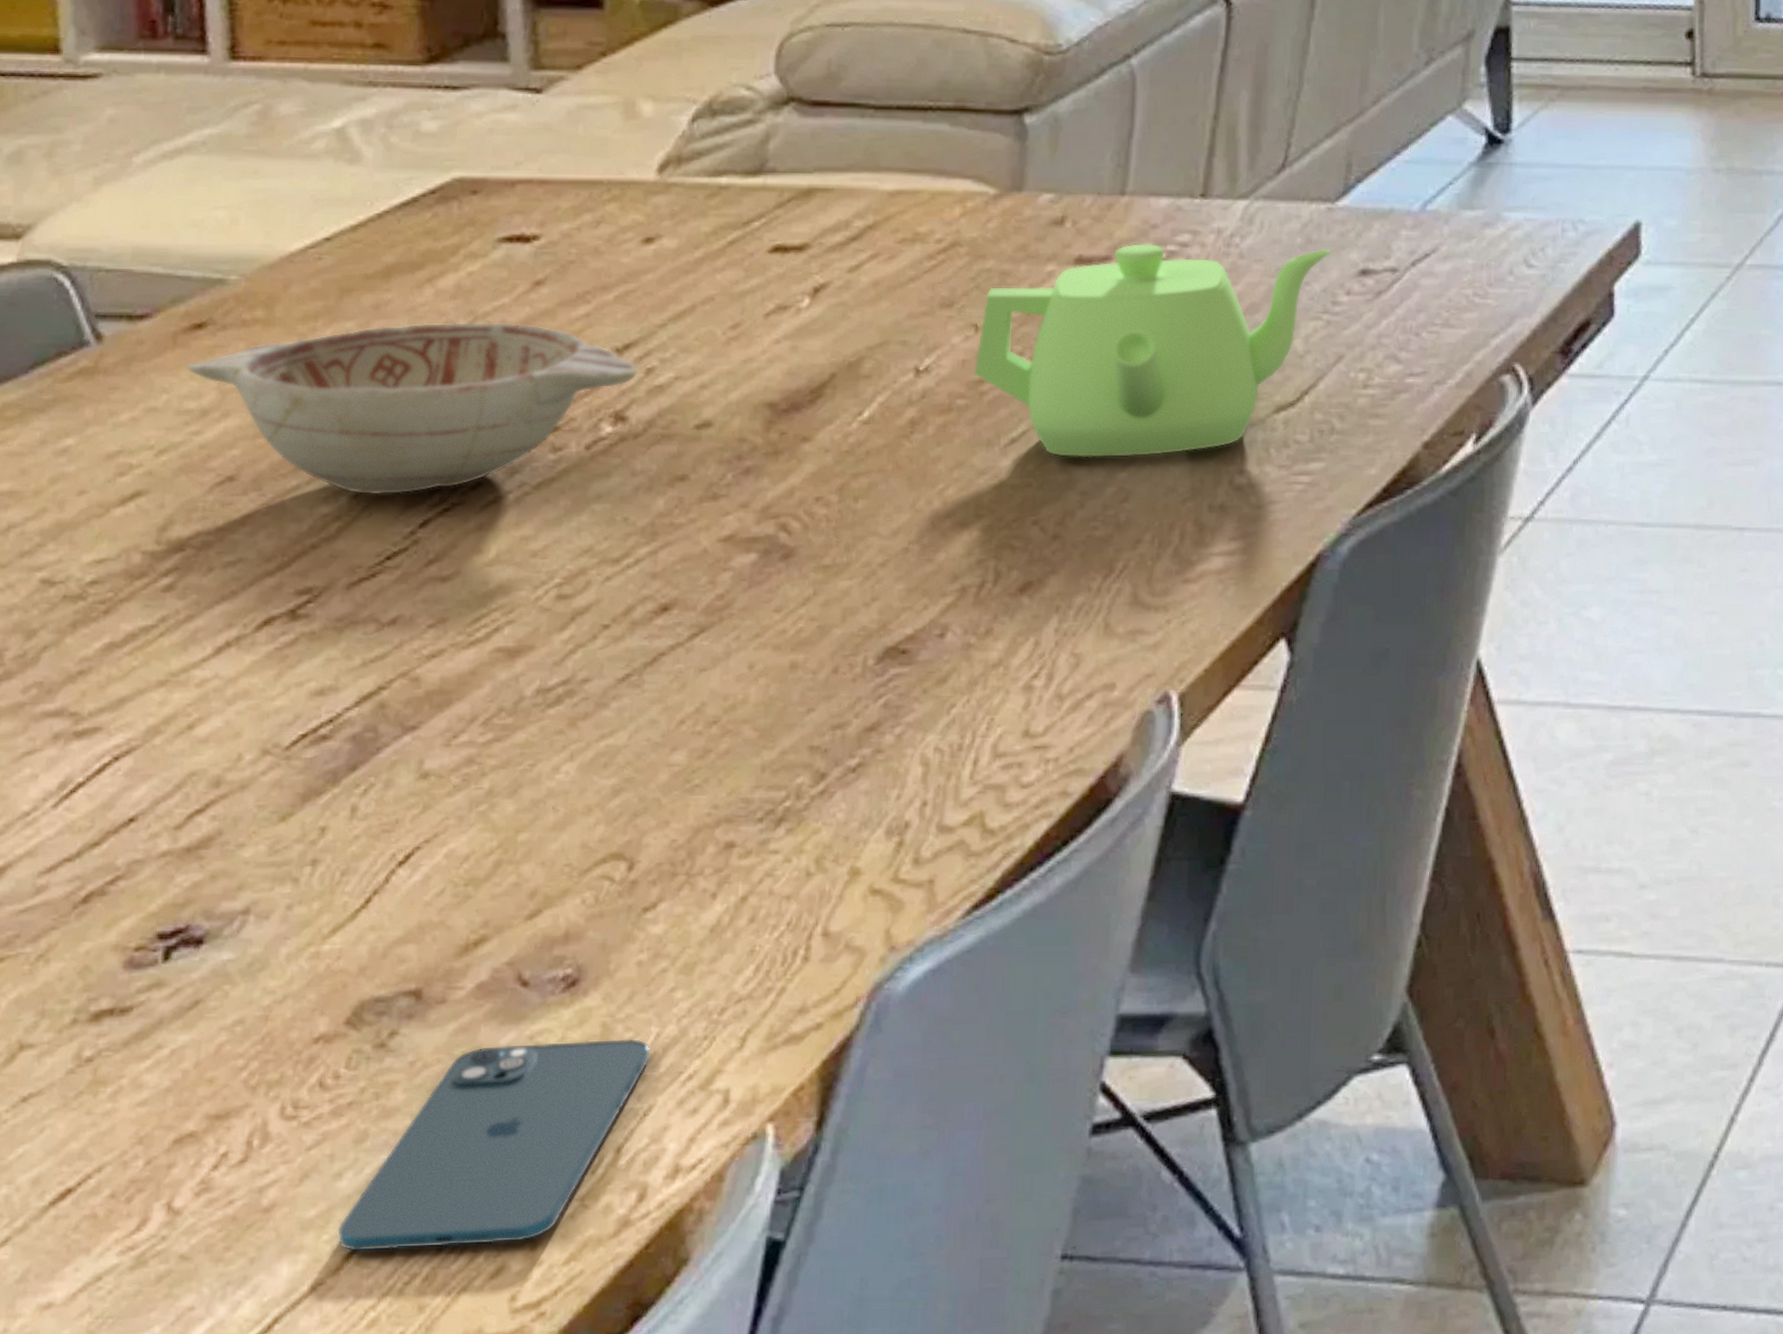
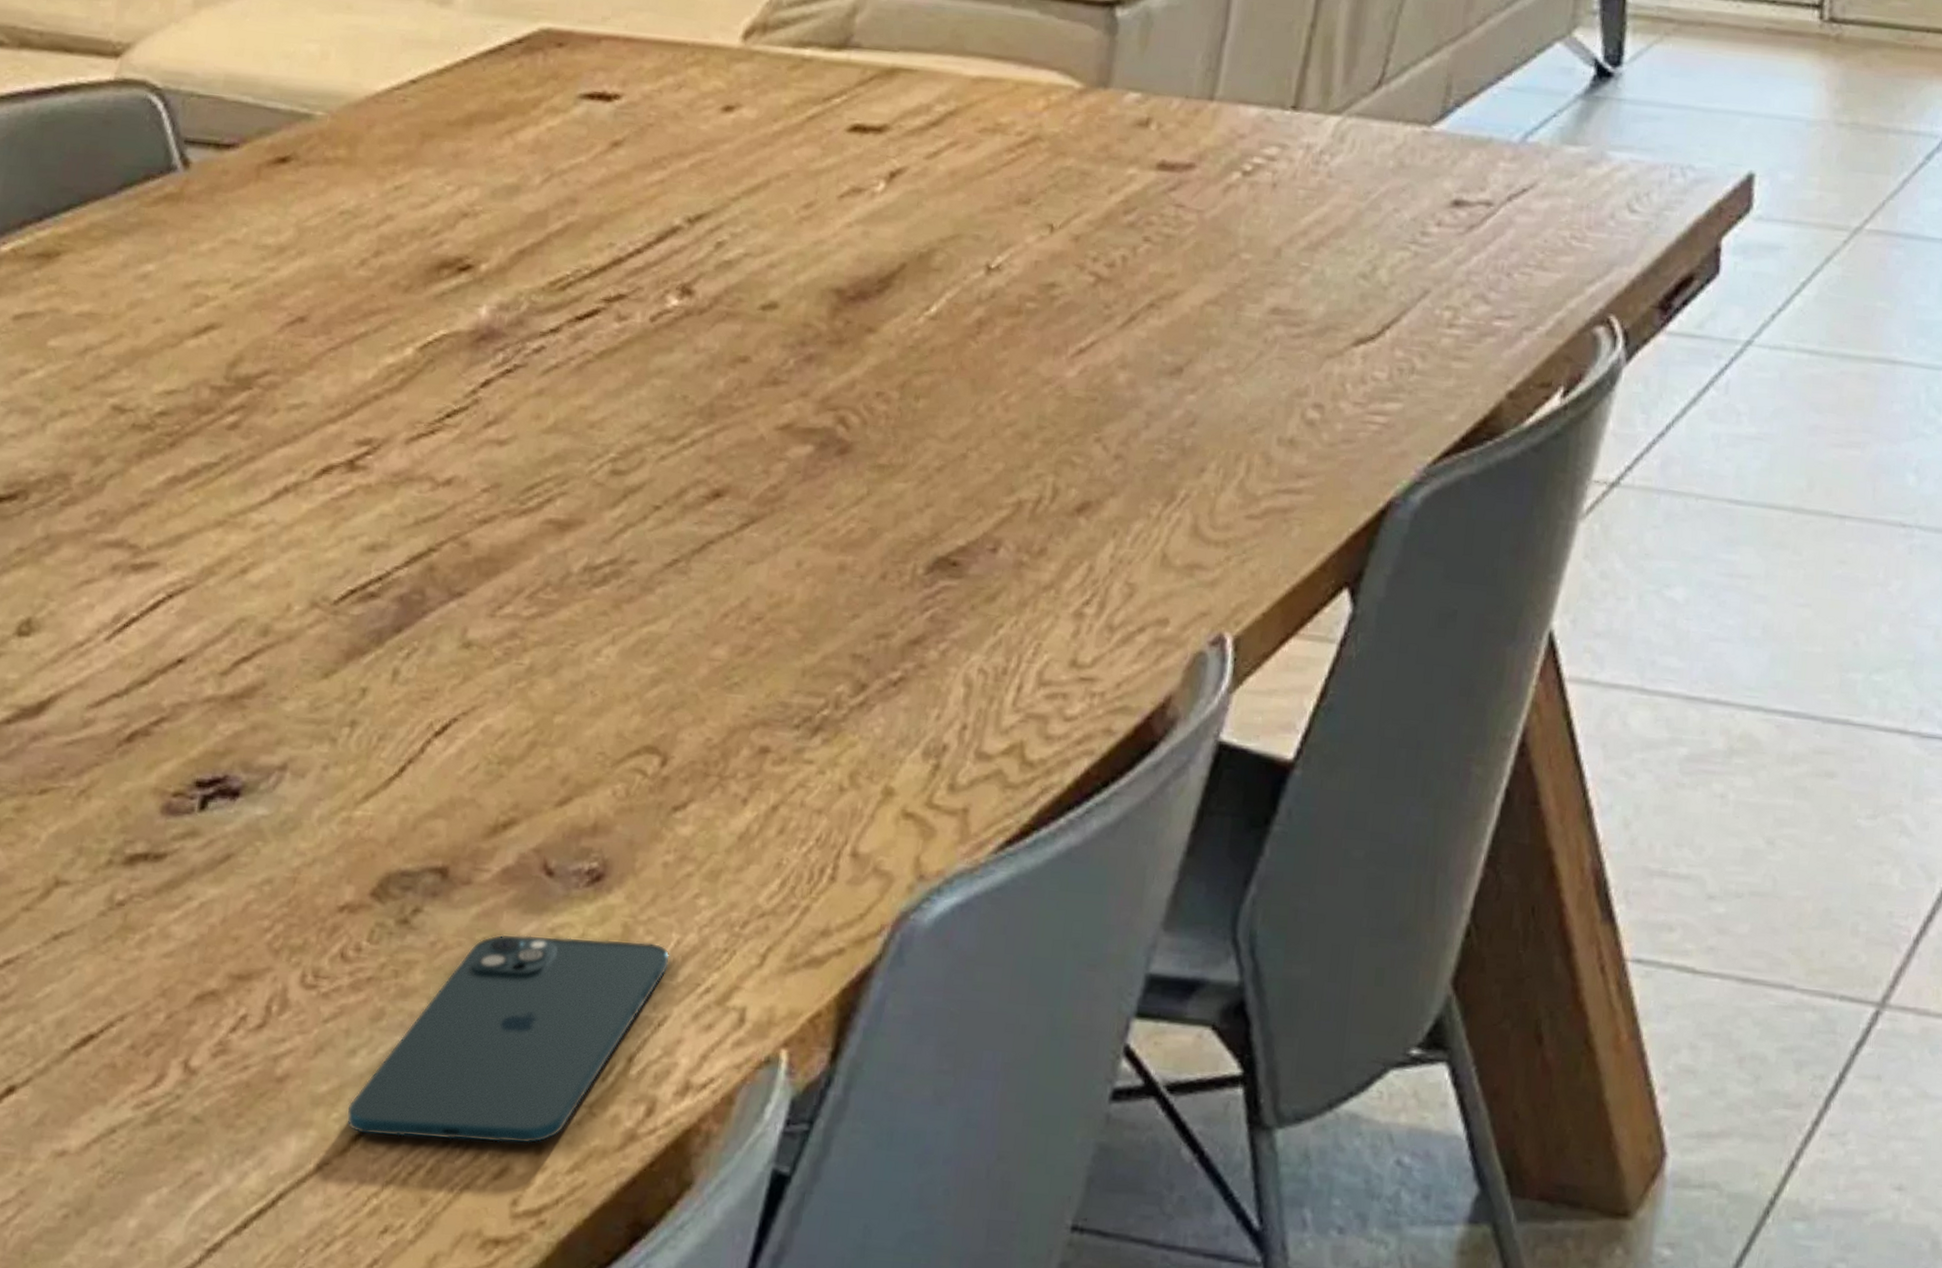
decorative bowl: present [186,322,638,495] -> none [267,175,709,351]
teapot: present [974,243,1332,458] -> none [1046,152,1425,380]

